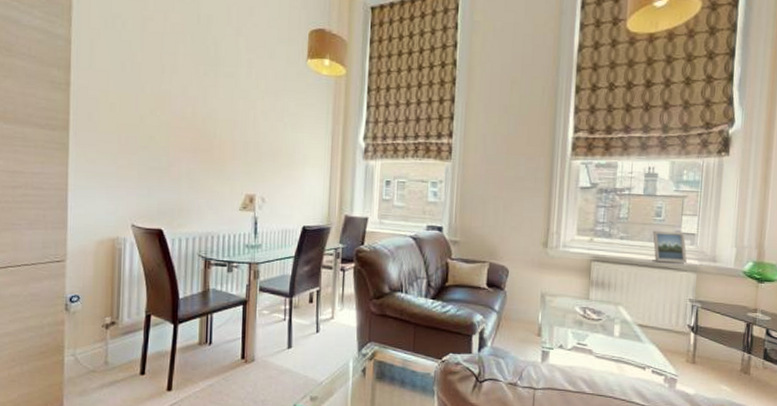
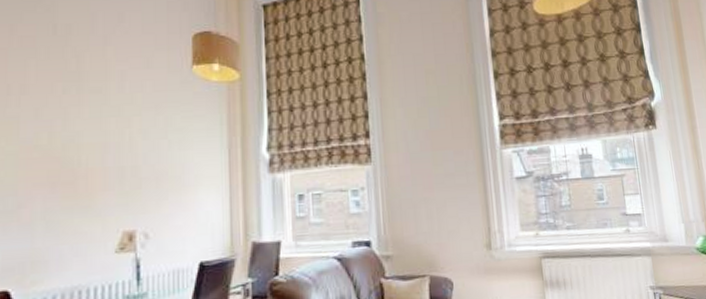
picture frame: present [653,230,687,264] -> none [598,213,639,250]

